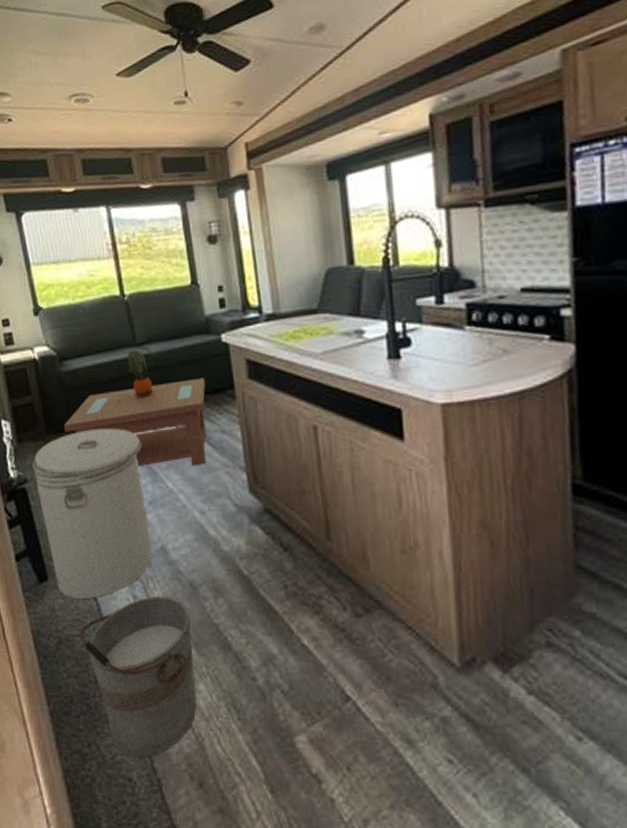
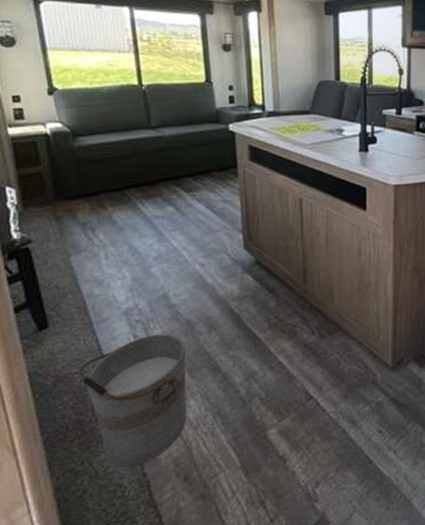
can: present [32,428,152,599] -> none [38,196,154,342]
coffee table: present [63,378,207,466] -> none [73,158,212,229]
potted plant: present [127,350,154,398] -> none [141,132,165,172]

